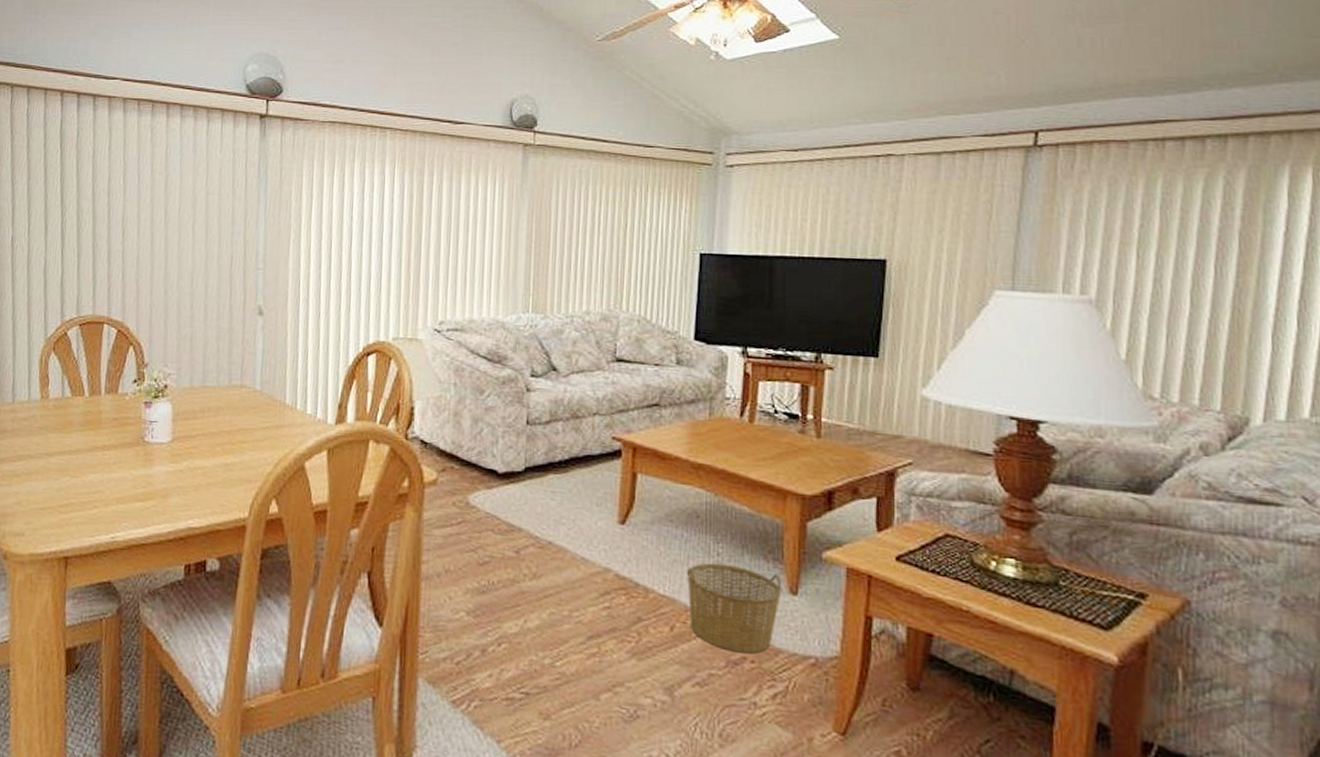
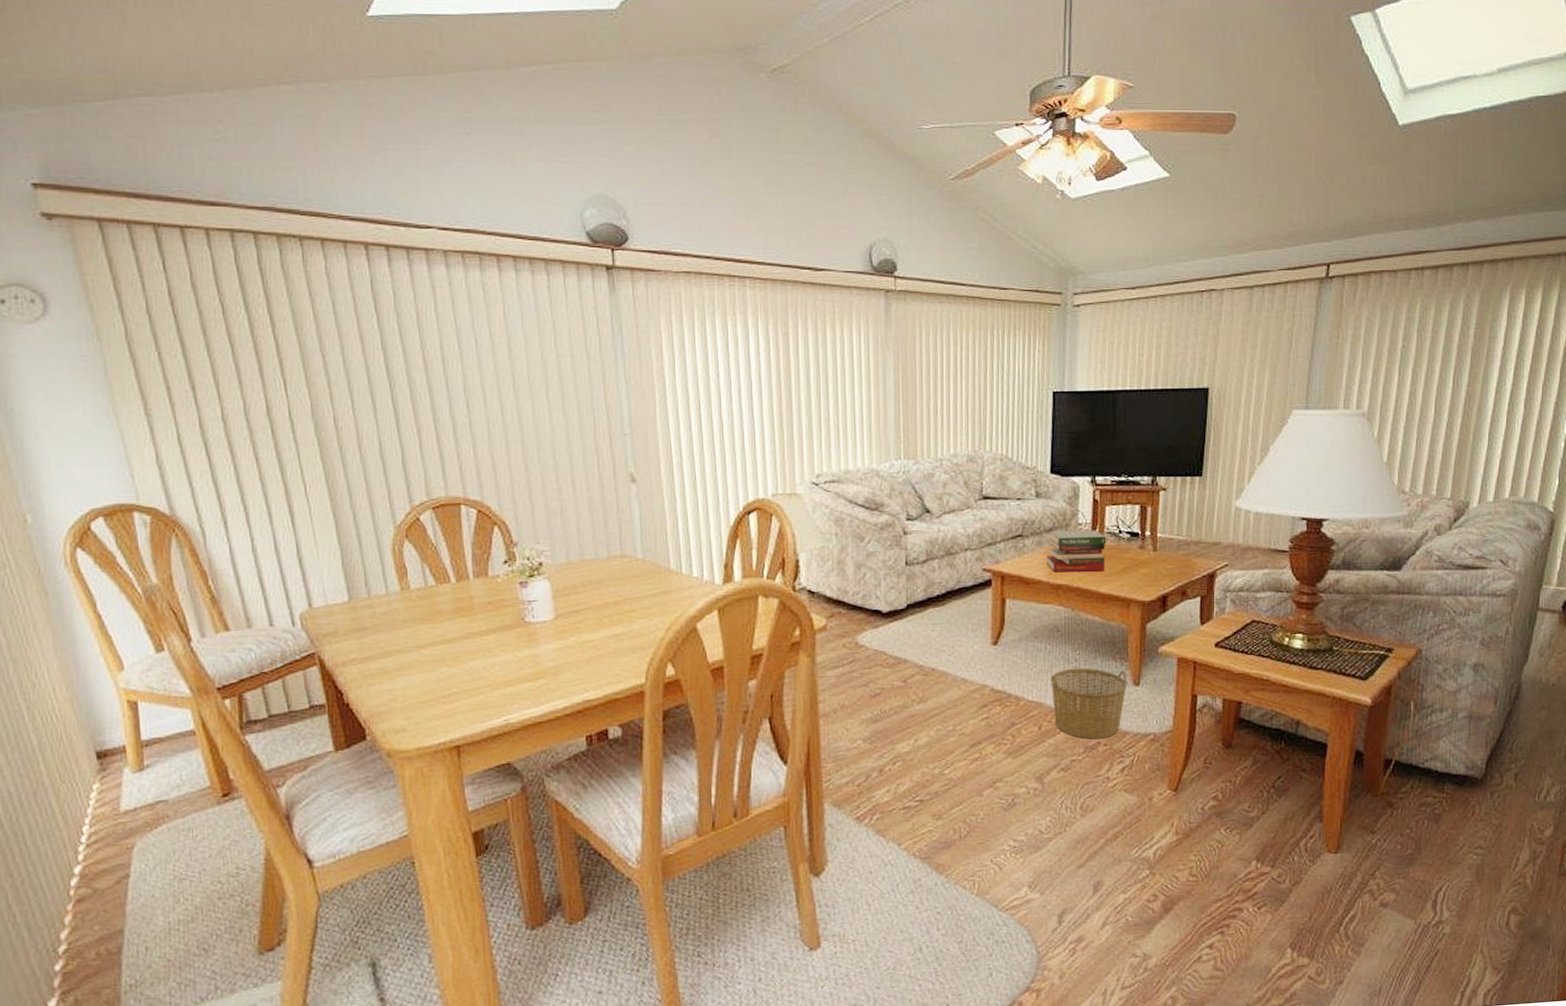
books: none [686,403,759,454] -> present [1046,530,1107,573]

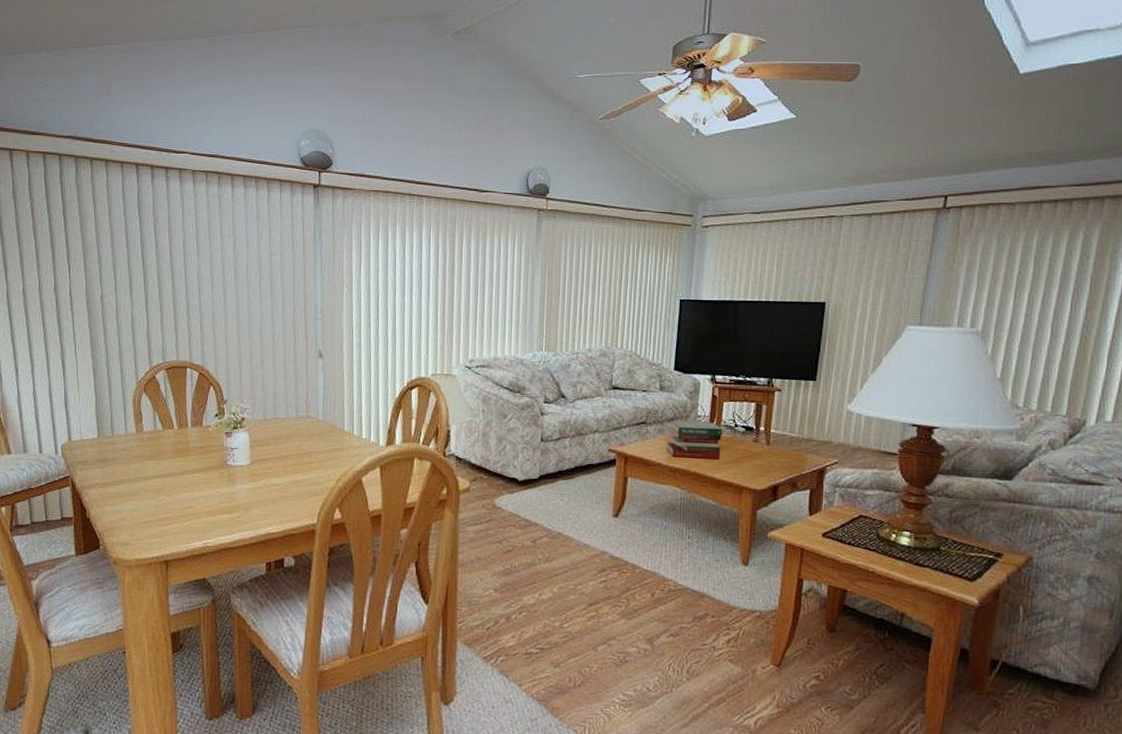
basket: present [1051,668,1127,740] -> none [665,544,737,611]

